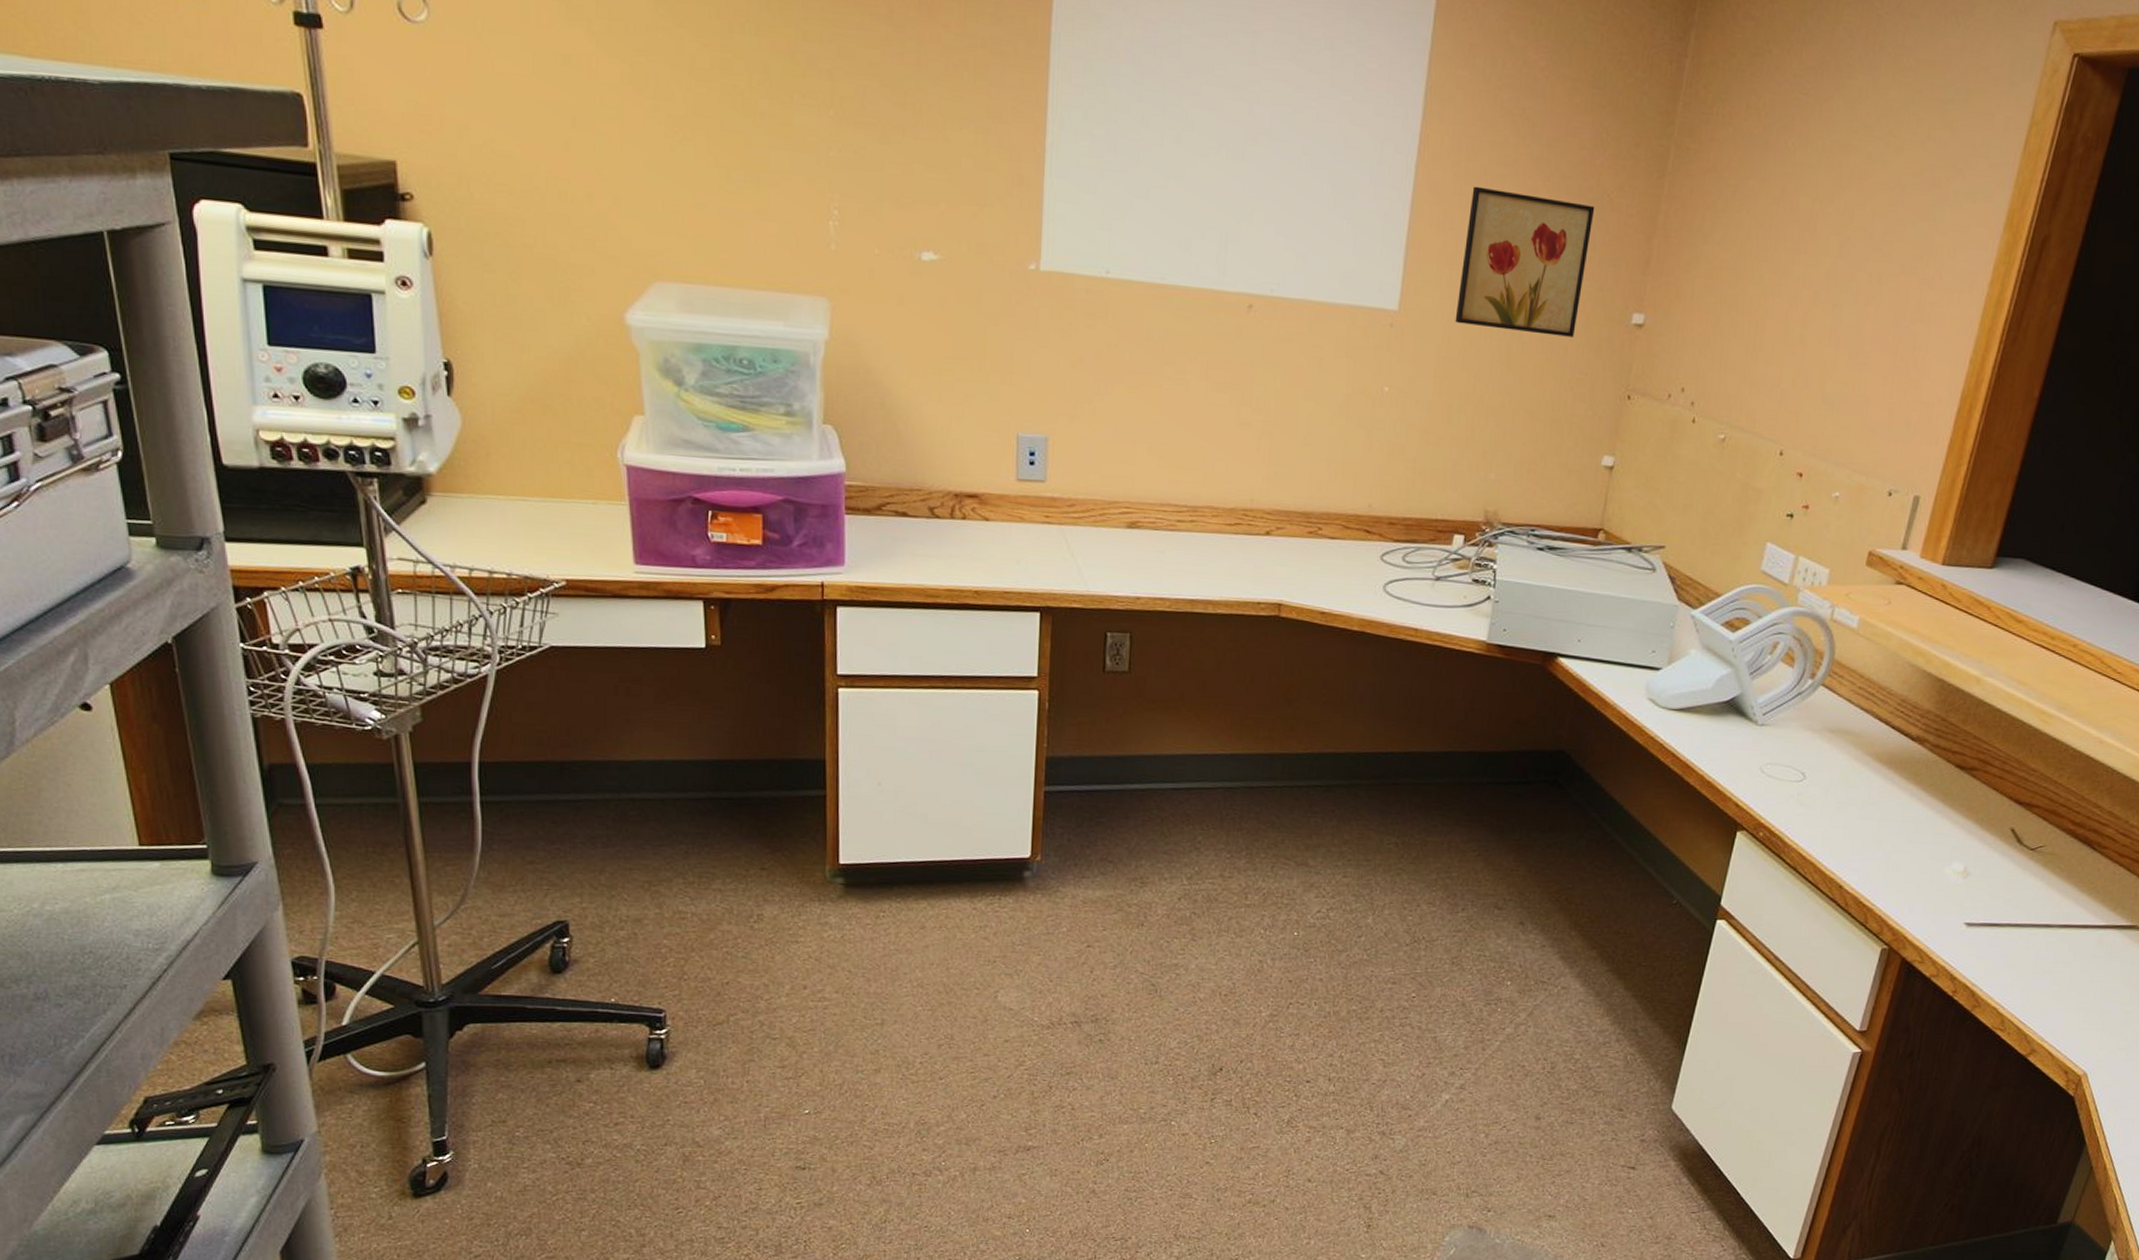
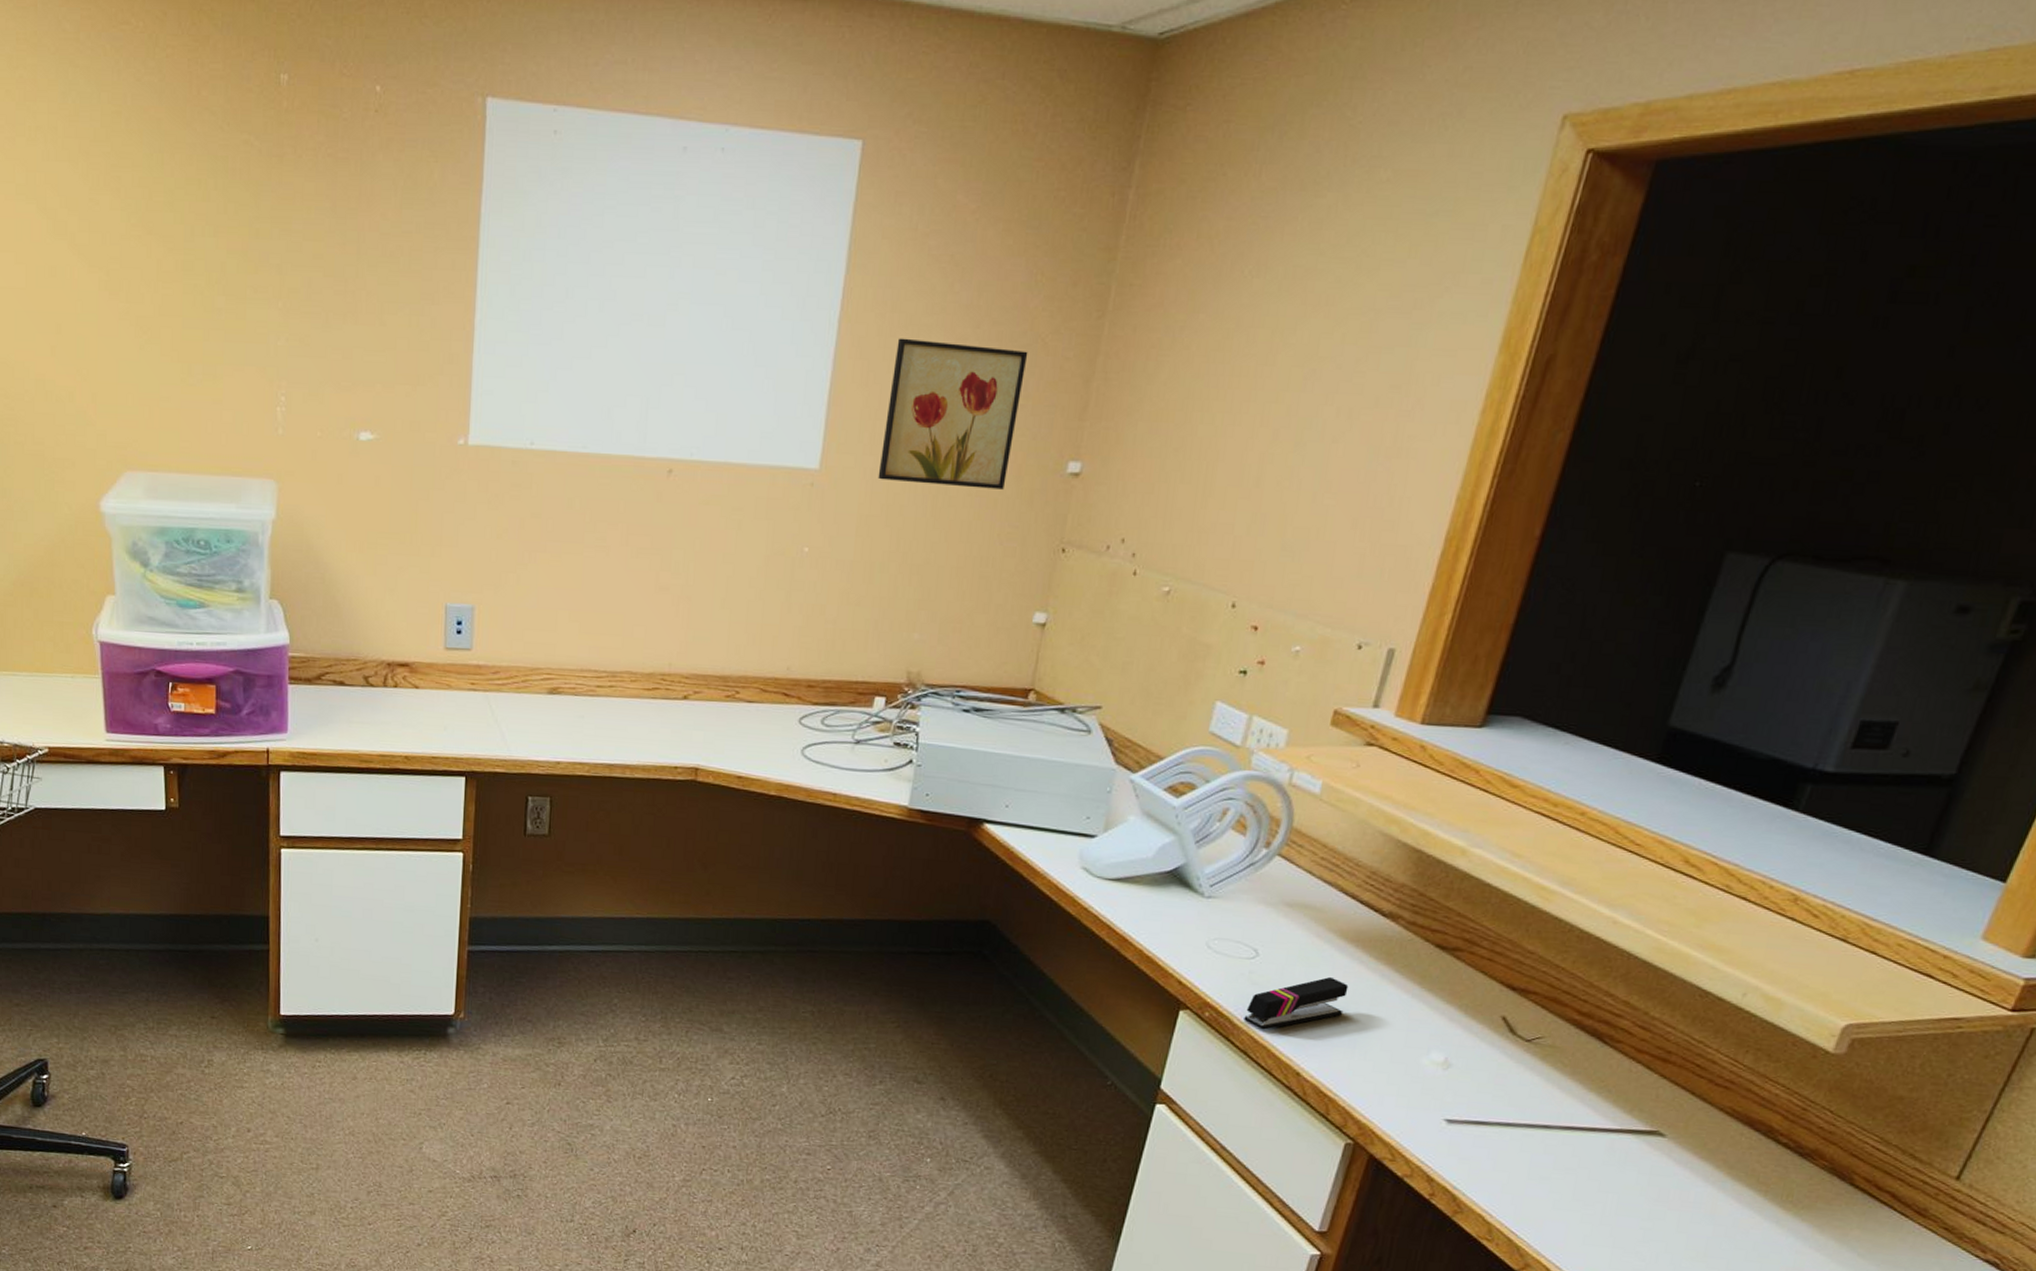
stapler: none [1793,796,1883,847] -> present [1243,976,1349,1030]

